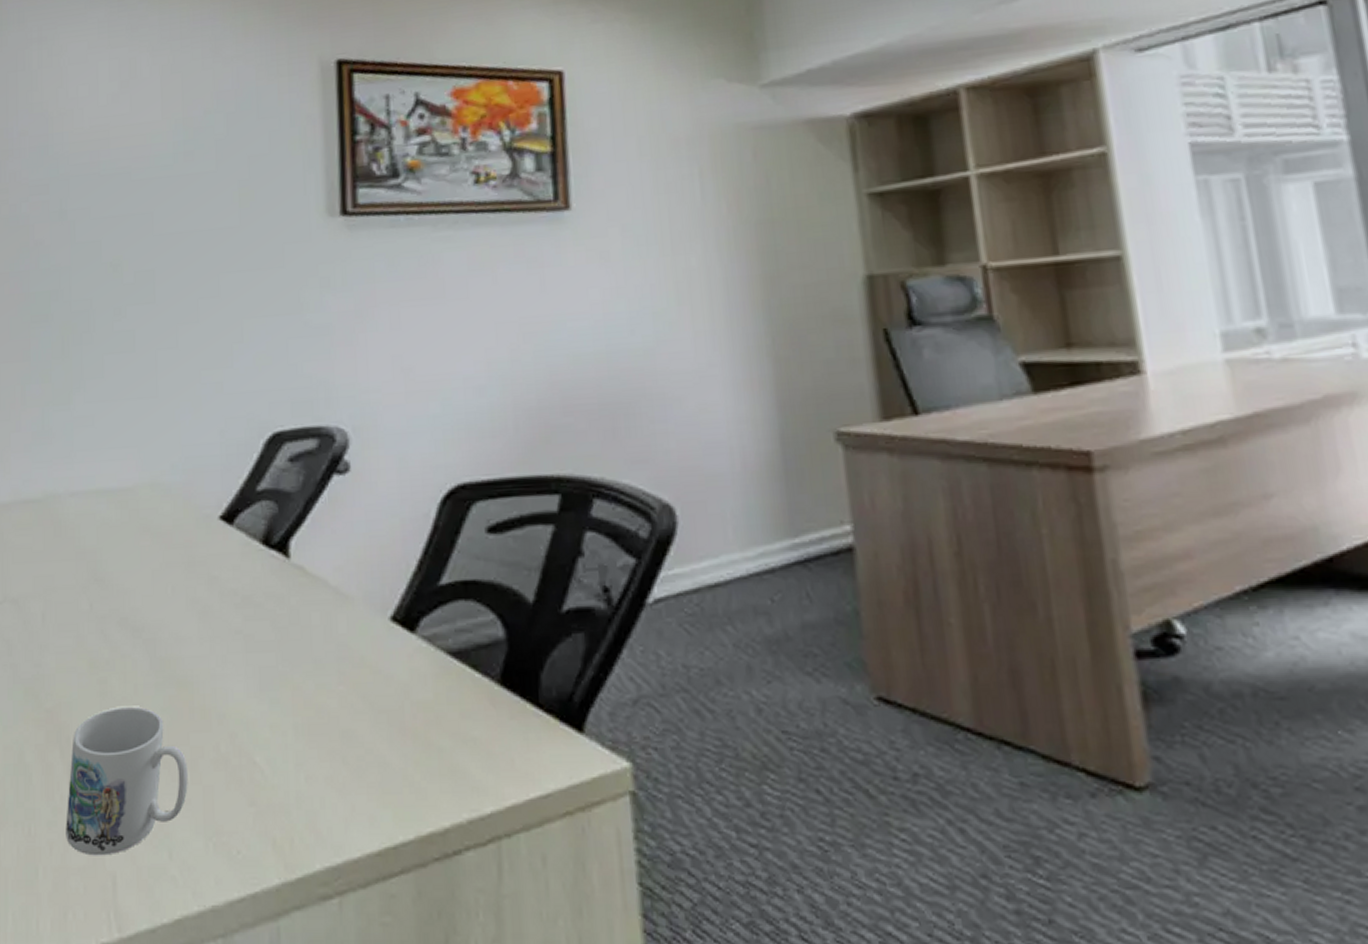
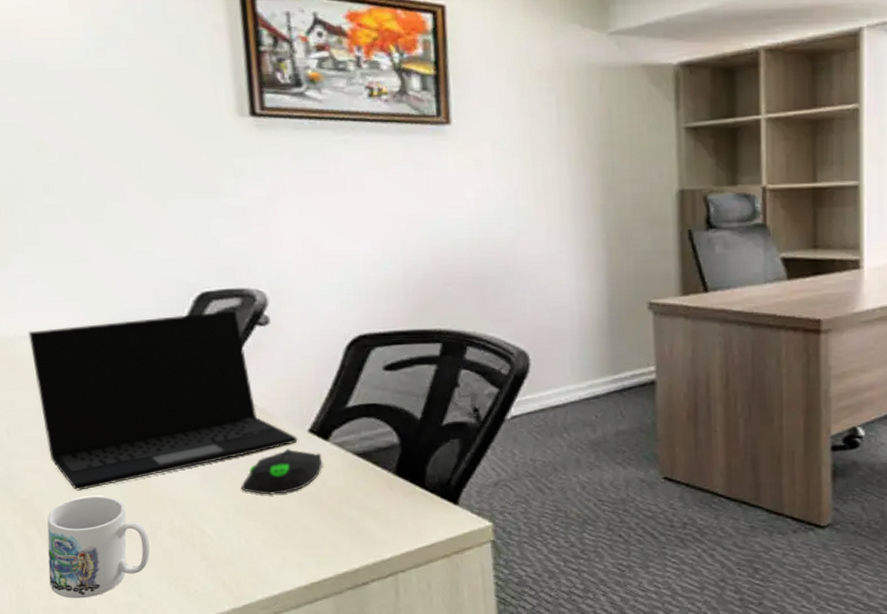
laptop: none [80,454,378,699] -> present [28,310,299,491]
computer mouse: none [303,644,407,711] -> present [240,449,323,495]

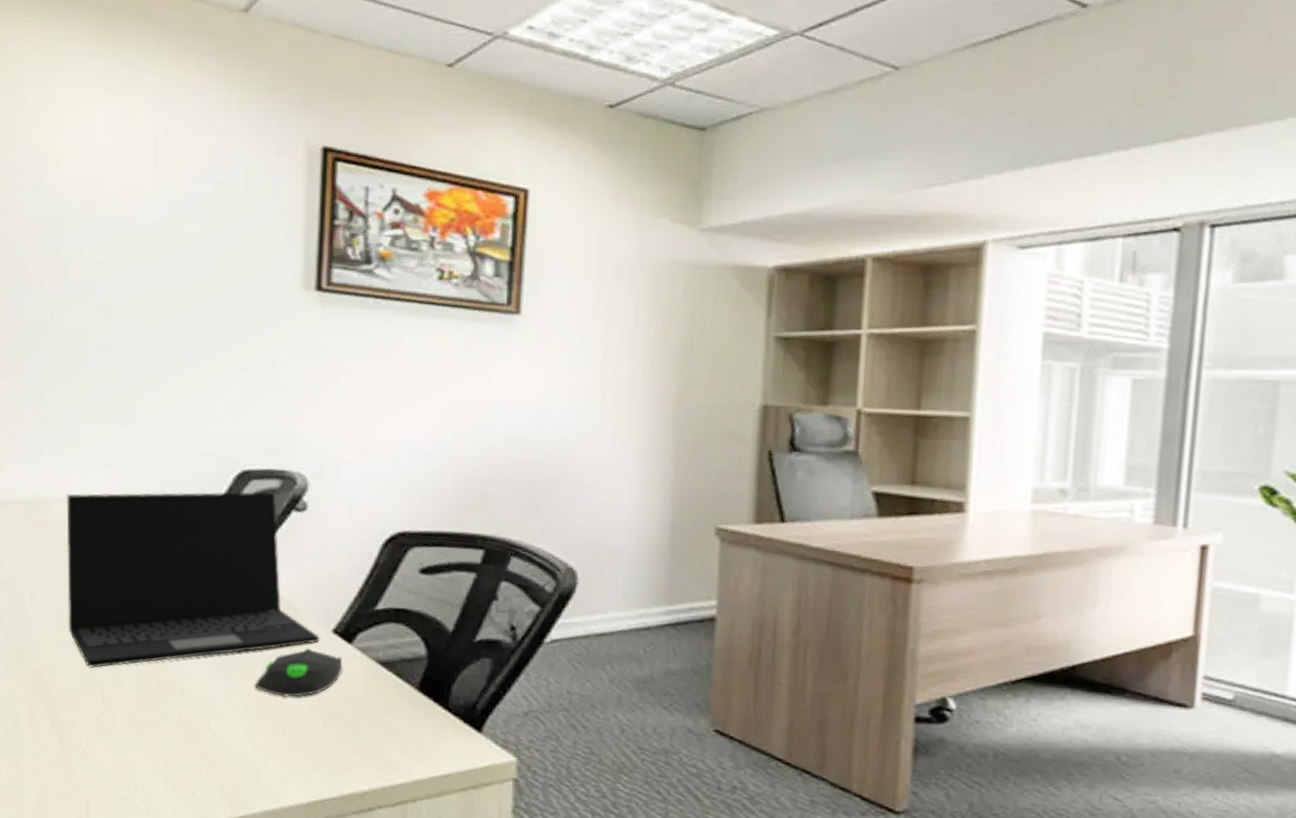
mug: present [47,495,151,599] -> none [48,675,154,786]

